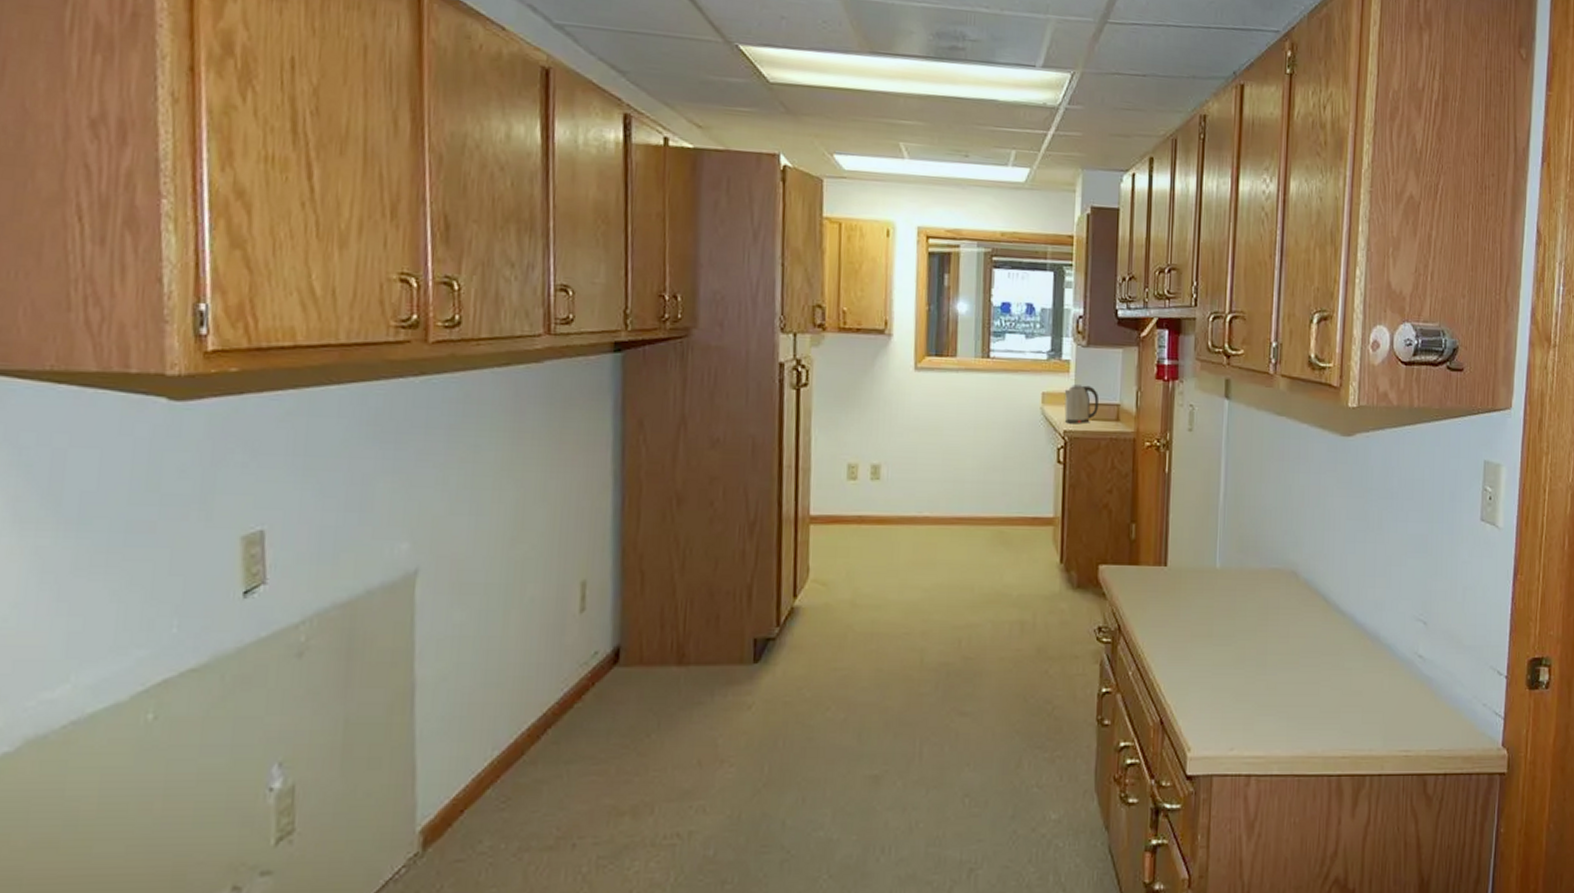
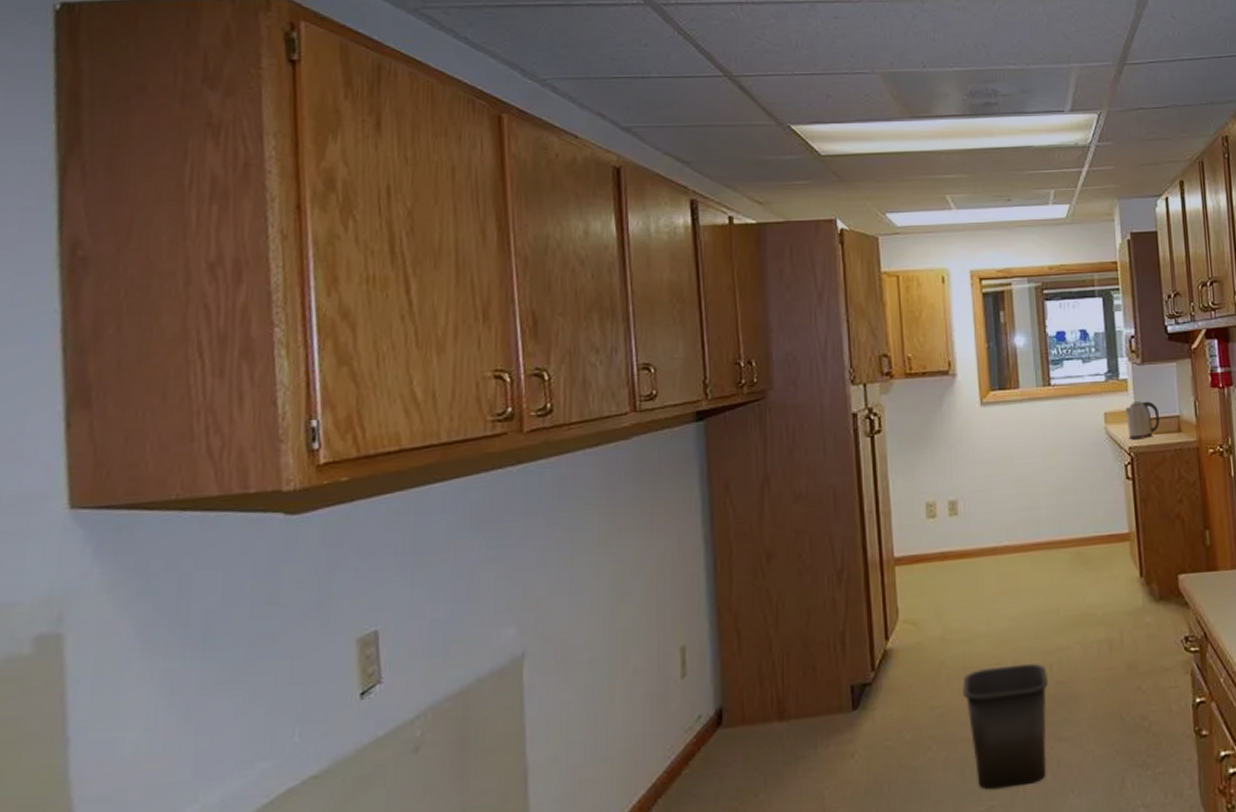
waste bin: none [867,635,956,755] -> present [962,663,1049,790]

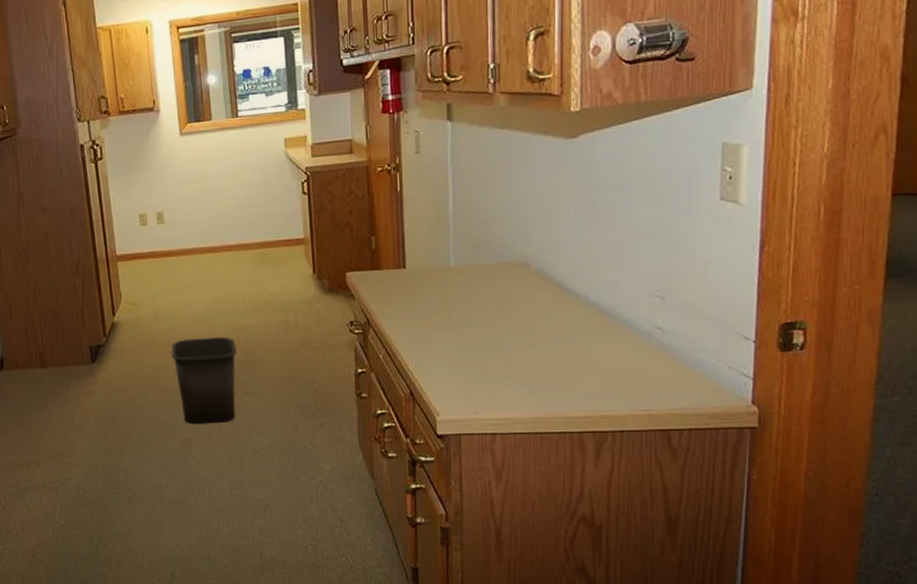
kettle: present [1125,401,1160,440] -> none [302,127,334,161]

